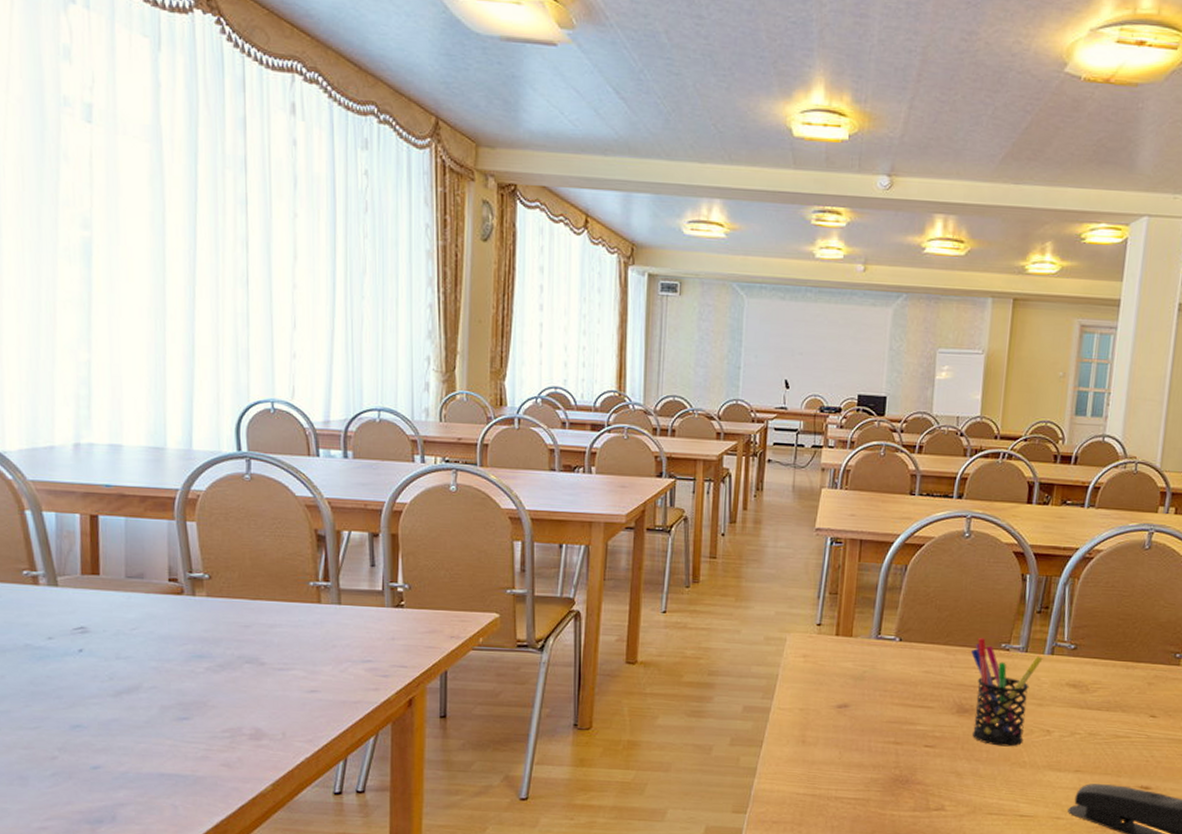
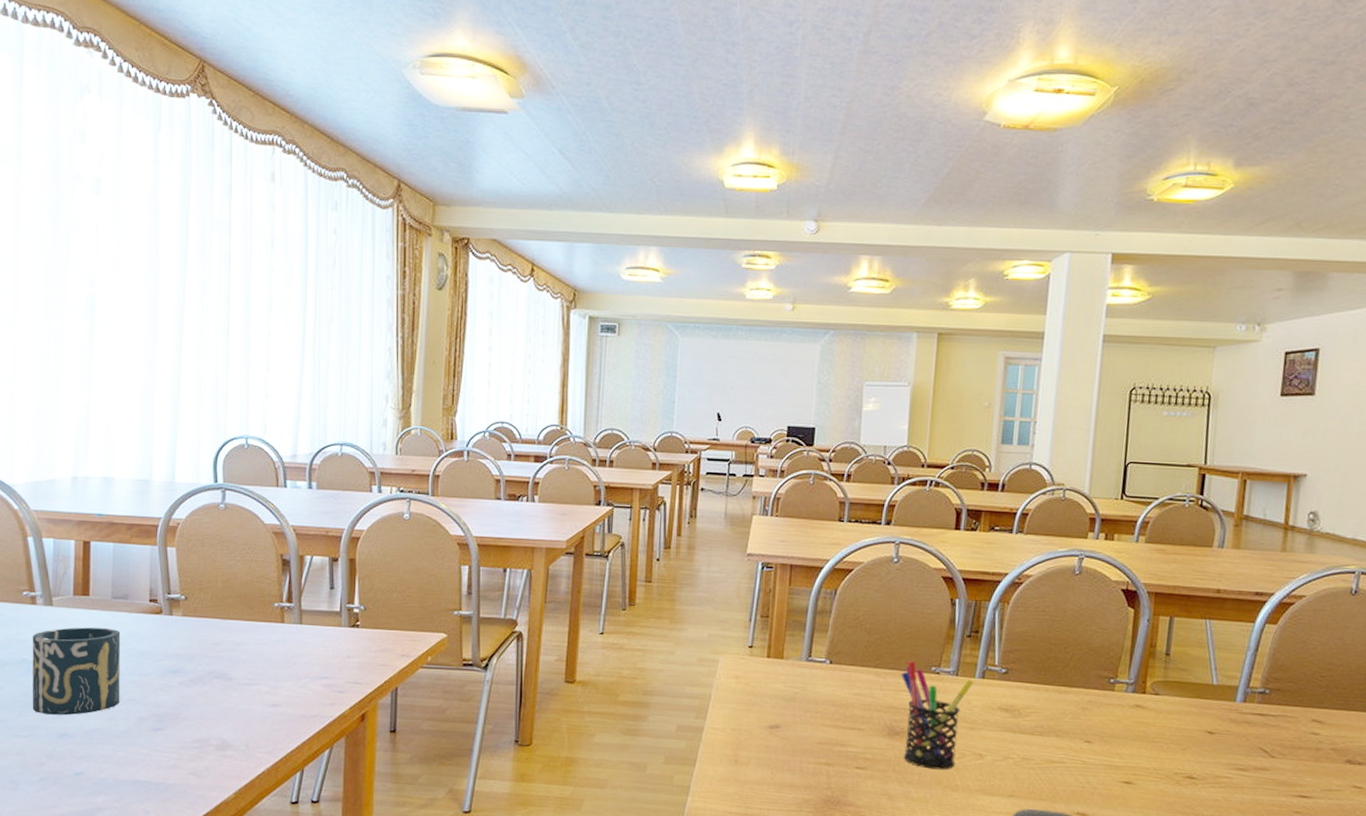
cup: none [35,609,140,705] -> present [32,627,121,716]

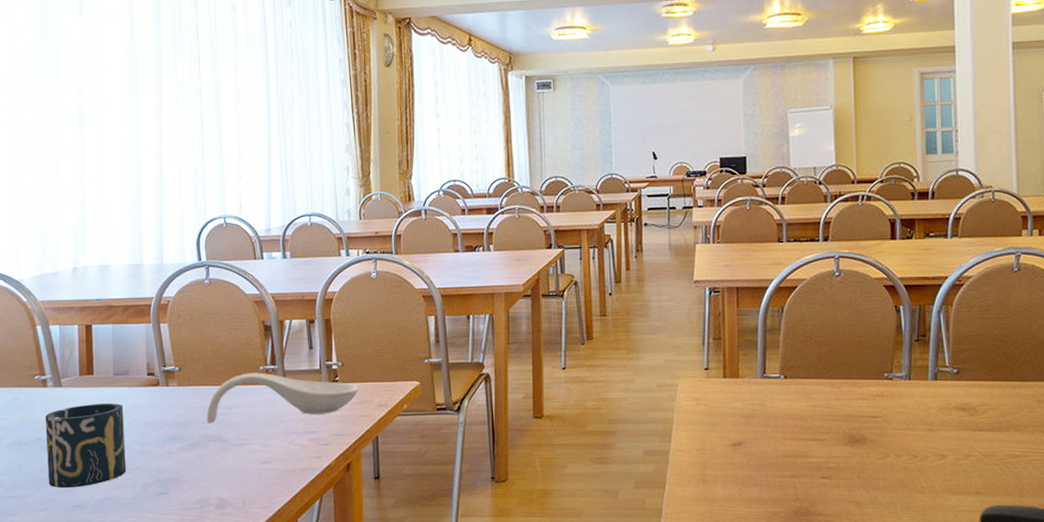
spoon rest: none [212,608,381,660] -> present [206,373,359,423]
pen holder: present [900,661,974,770] -> none [854,370,927,473]

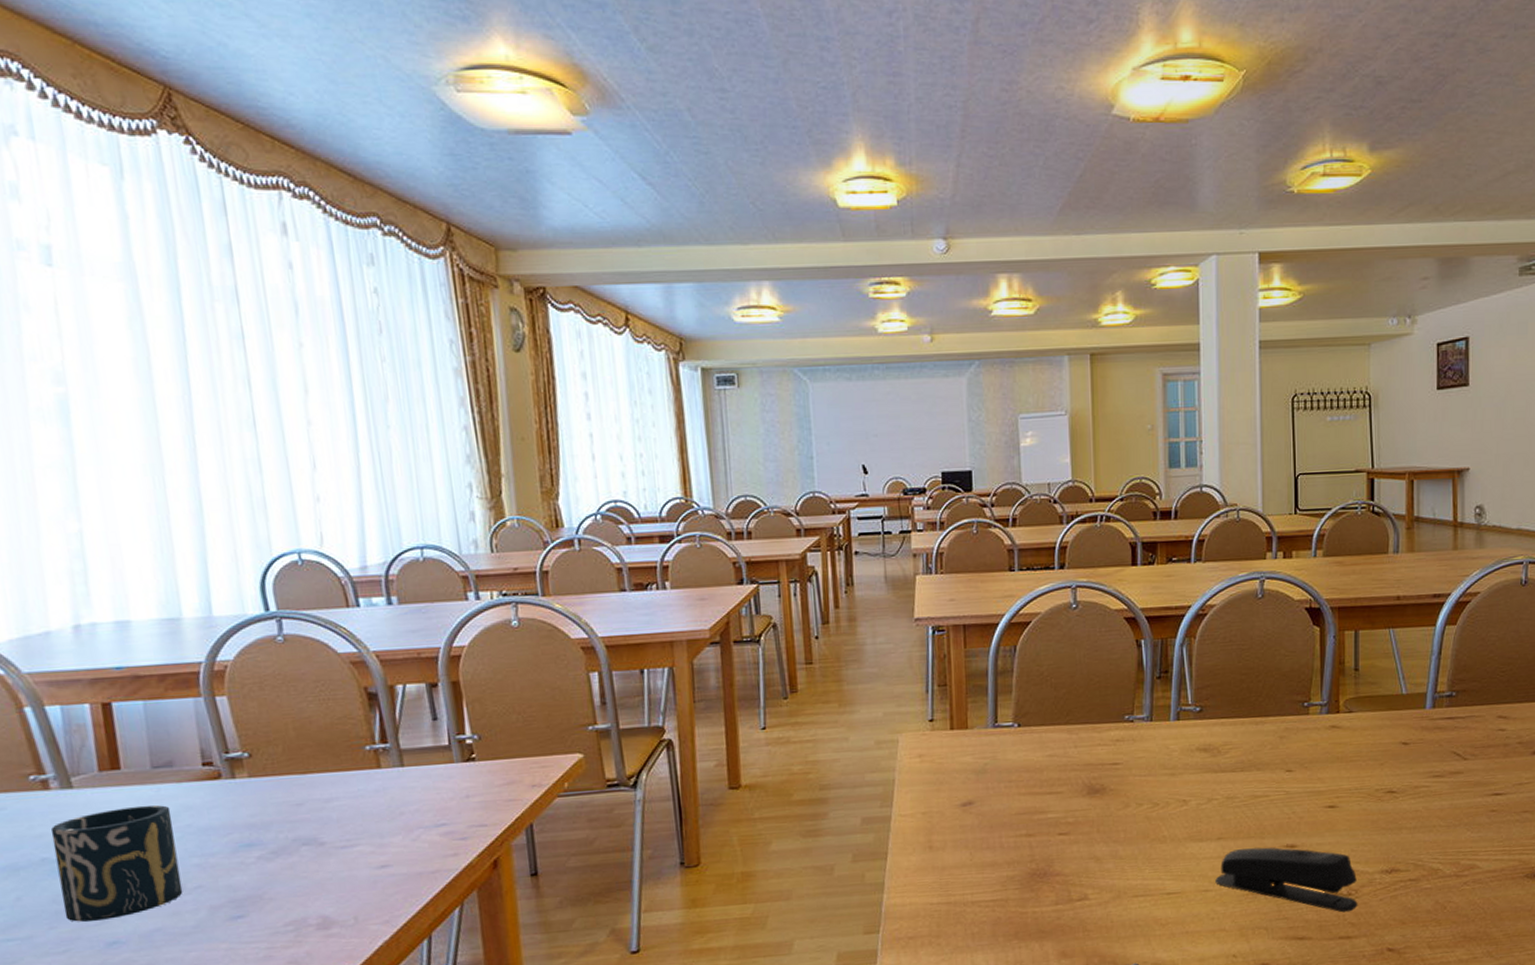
spoon rest: present [206,373,359,423] -> none [294,754,504,823]

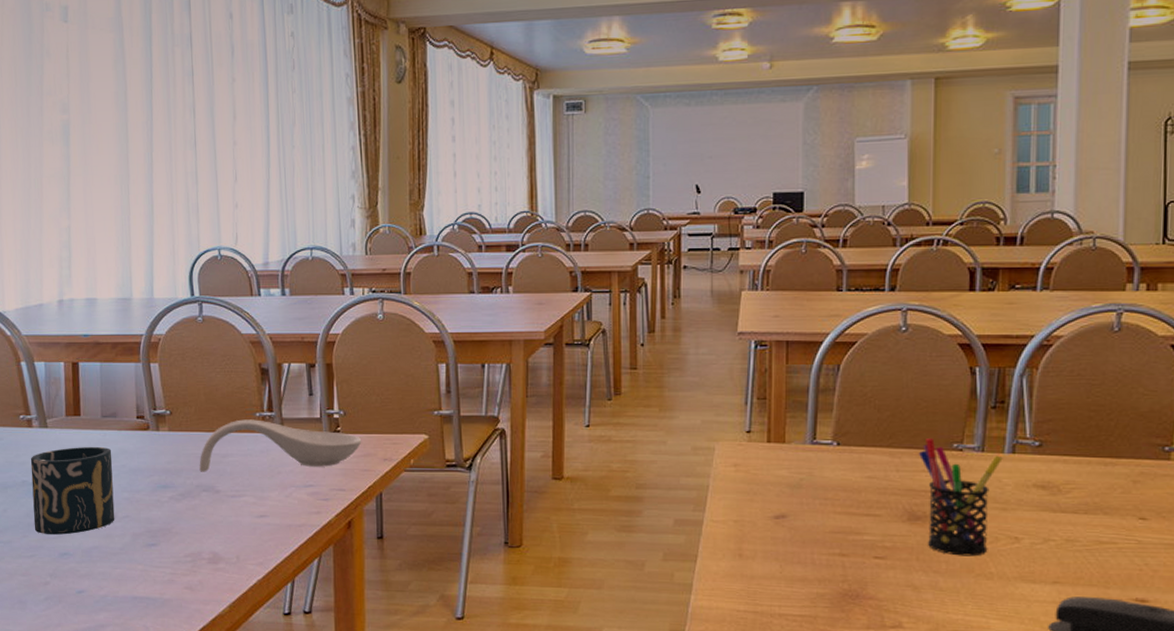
spoon rest: none [294,754,504,823] -> present [199,419,362,472]
pen holder: none [1093,712,1169,824] -> present [918,439,1003,557]

